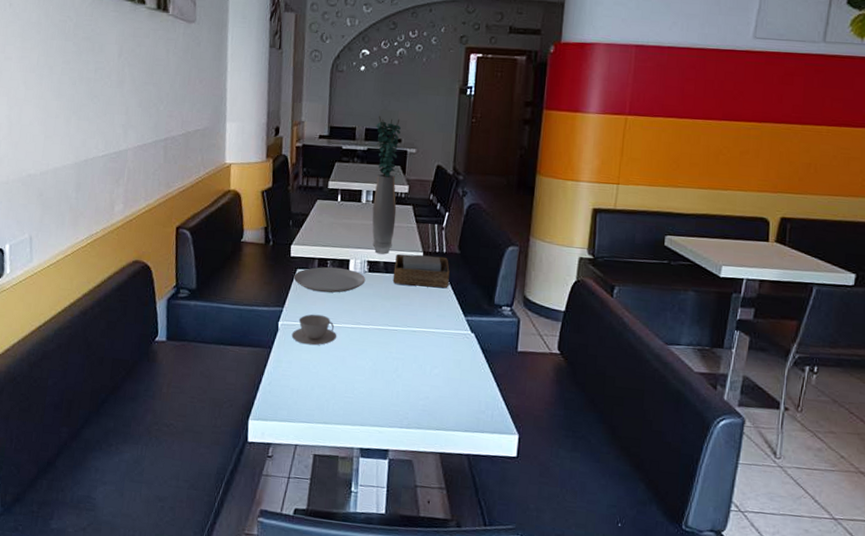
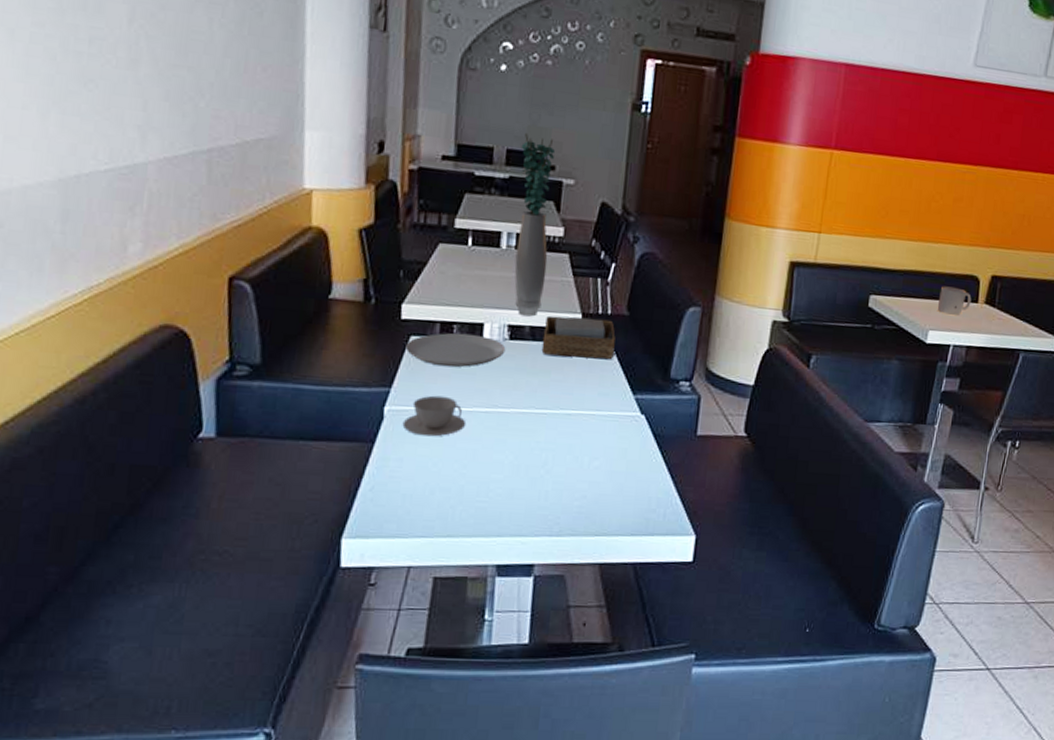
mug: none [729,227,762,254] -> present [937,286,972,317]

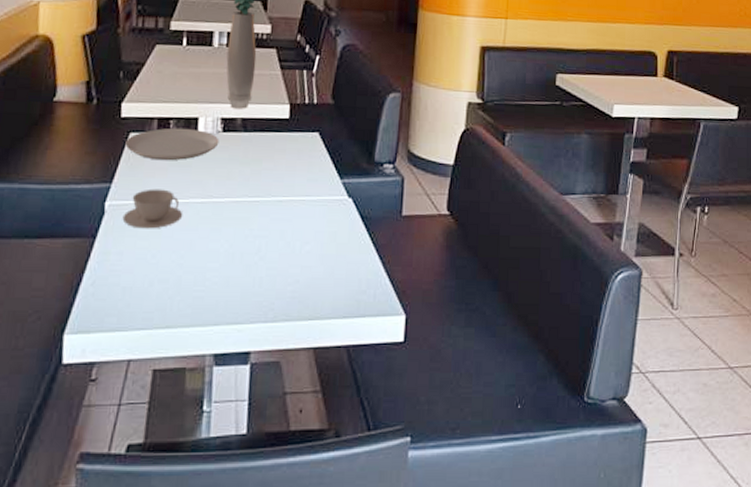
napkin holder: present [541,315,616,360] -> none [253,107,322,147]
mug: present [937,286,972,317] -> none [620,62,651,90]

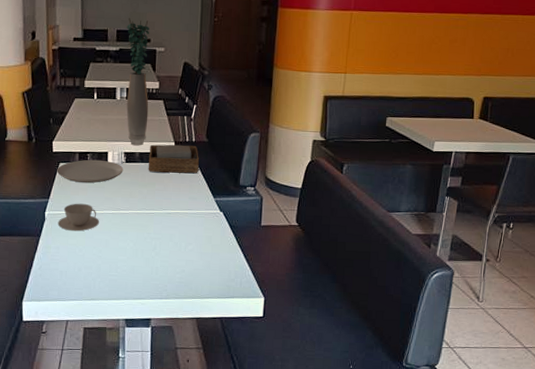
napkin holder: none [253,107,322,147] -> present [148,144,200,174]

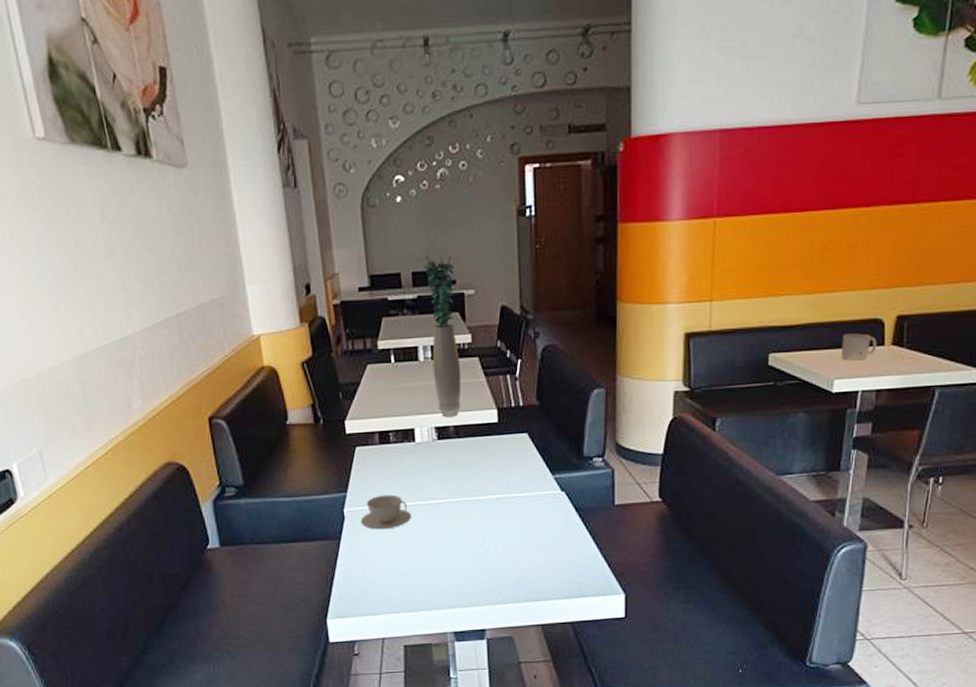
plate: present [57,159,124,183] -> none [353,439,436,470]
napkin holder: present [148,144,200,174] -> none [466,411,531,449]
mug: none [440,107,468,130] -> present [841,333,877,362]

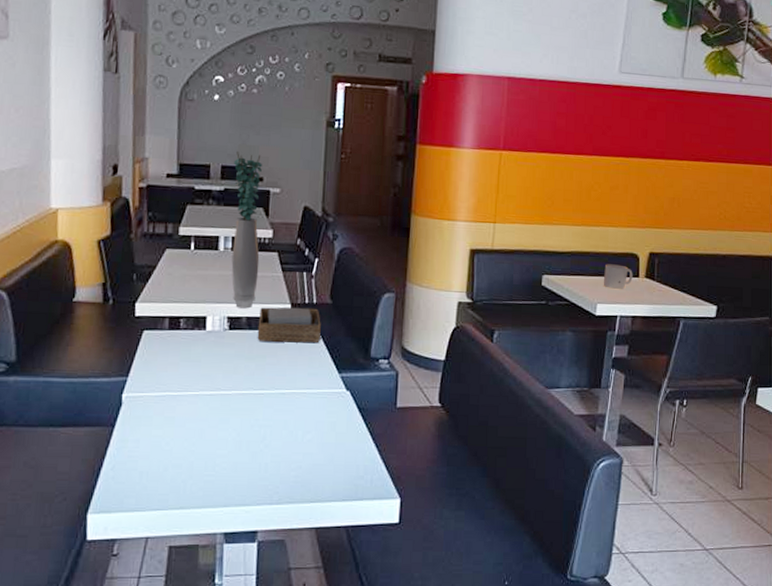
teacup: present [360,494,412,530] -> none [138,382,194,419]
napkin holder: none [466,411,531,449] -> present [257,306,322,344]

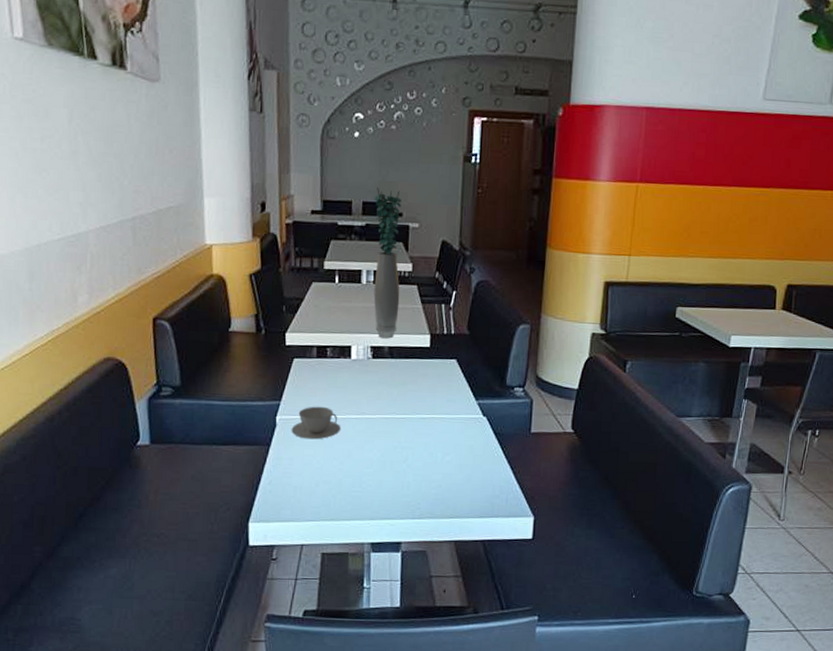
teacup: none [138,382,194,419] -> present [291,406,341,440]
napkin holder: present [257,306,322,344] -> none [398,337,459,372]
mug: present [603,264,633,290] -> none [738,296,770,322]

